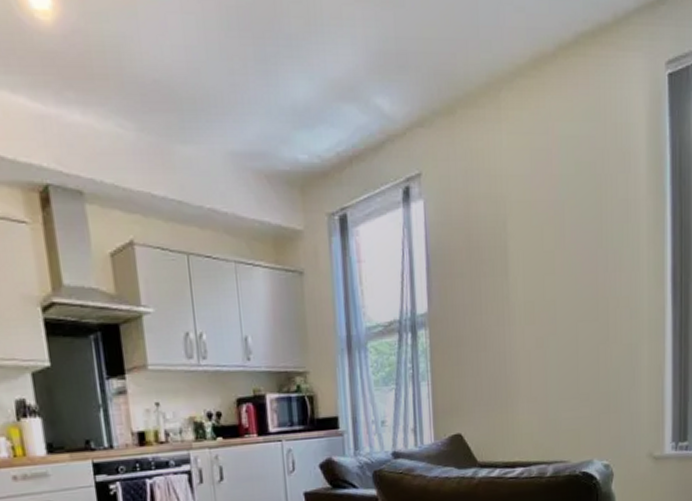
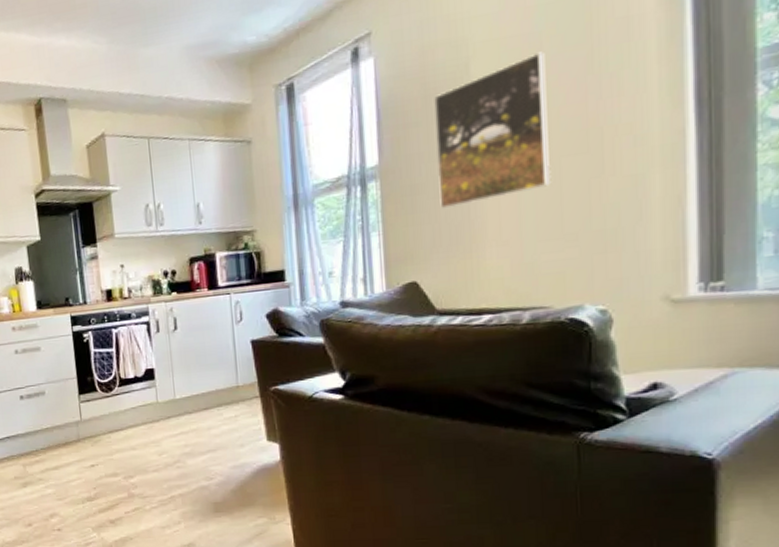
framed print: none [477,220,570,363] -> present [434,51,552,209]

